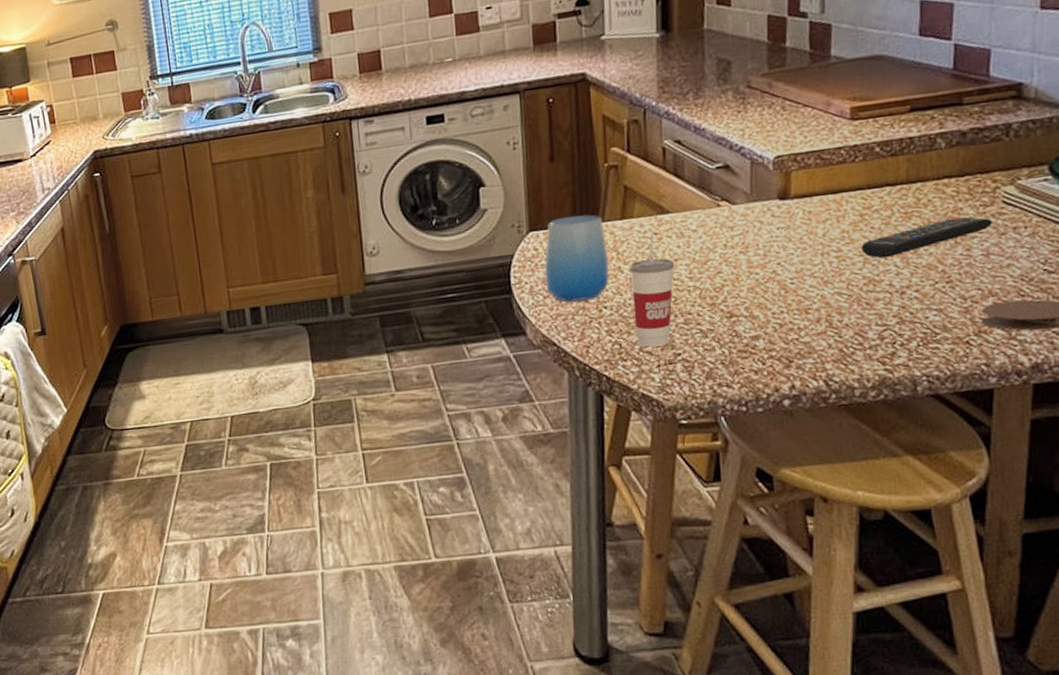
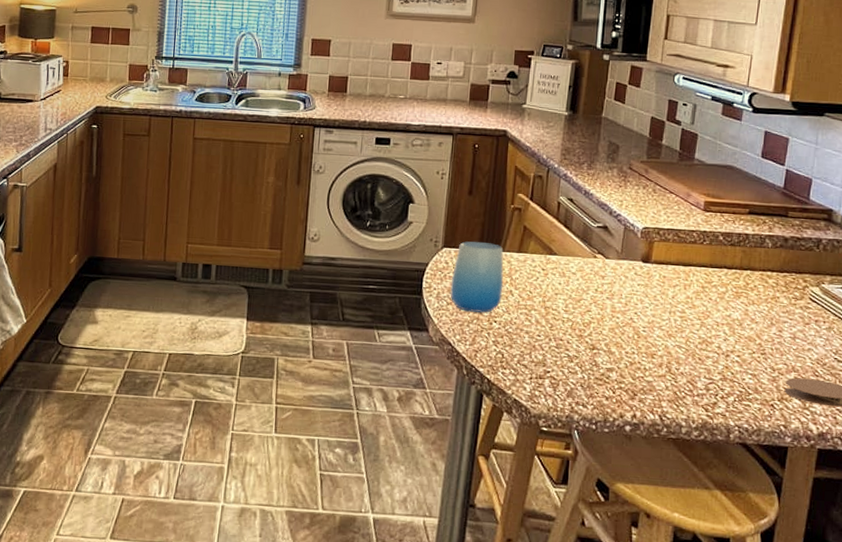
cup: present [629,233,675,347] -> none [516,269,555,362]
remote control: present [861,216,993,259] -> none [700,303,801,325]

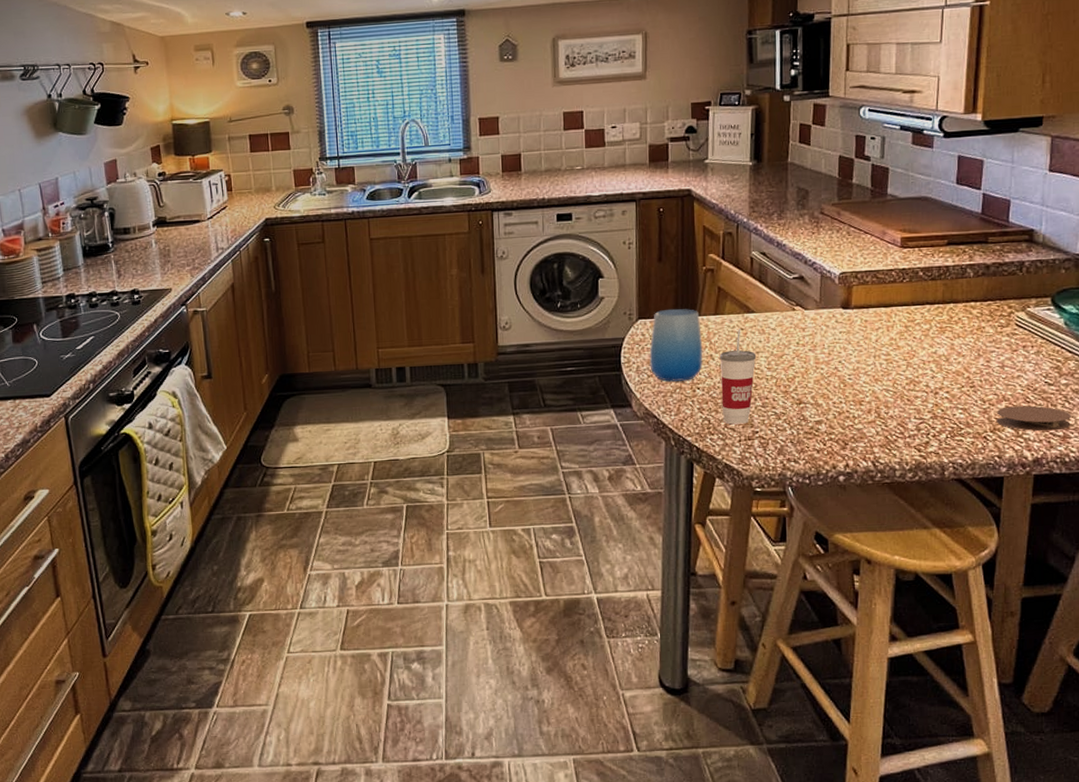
cup: none [516,269,555,362] -> present [719,329,757,425]

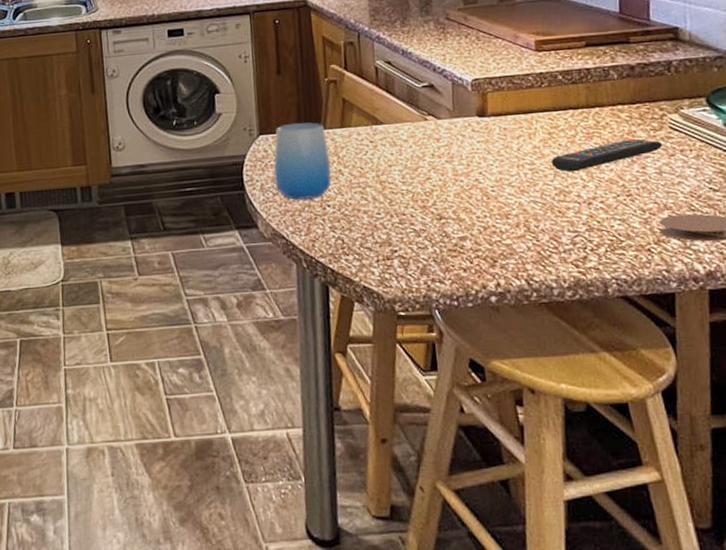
cup: present [719,329,757,425] -> none [349,141,390,244]
remote control: none [905,334,1008,364] -> present [551,138,663,172]

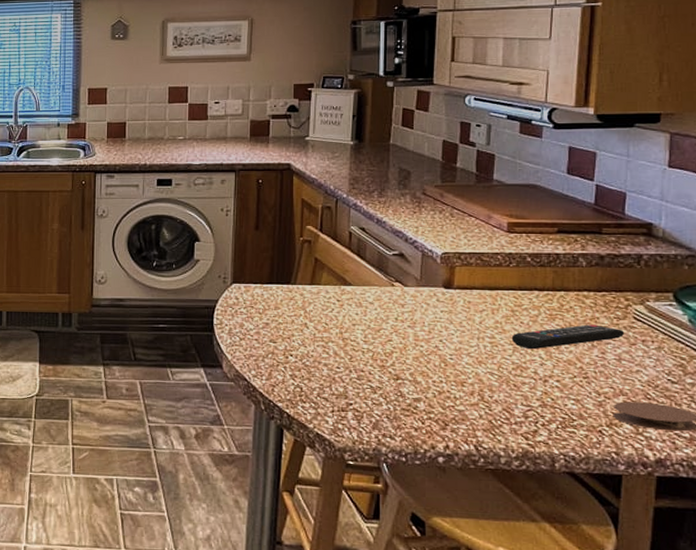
cup: present [273,122,332,200] -> none [242,276,298,347]

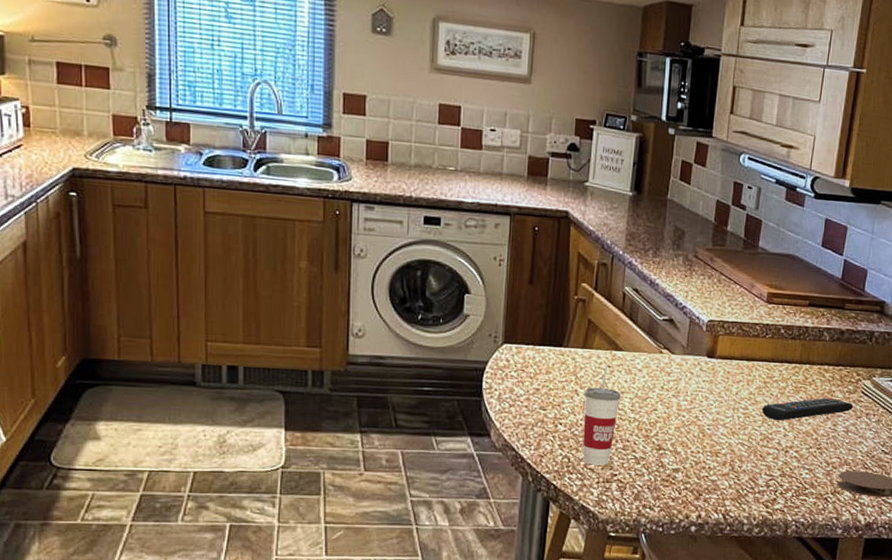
cup: none [314,300,353,395] -> present [582,366,621,466]

